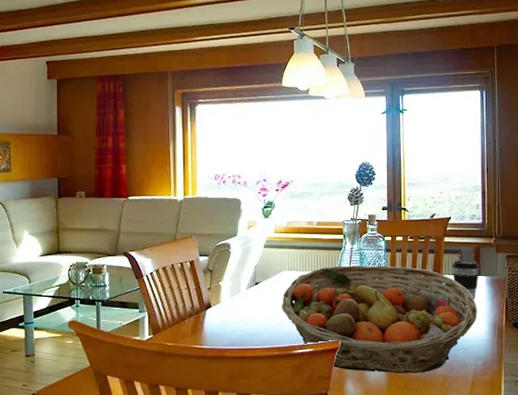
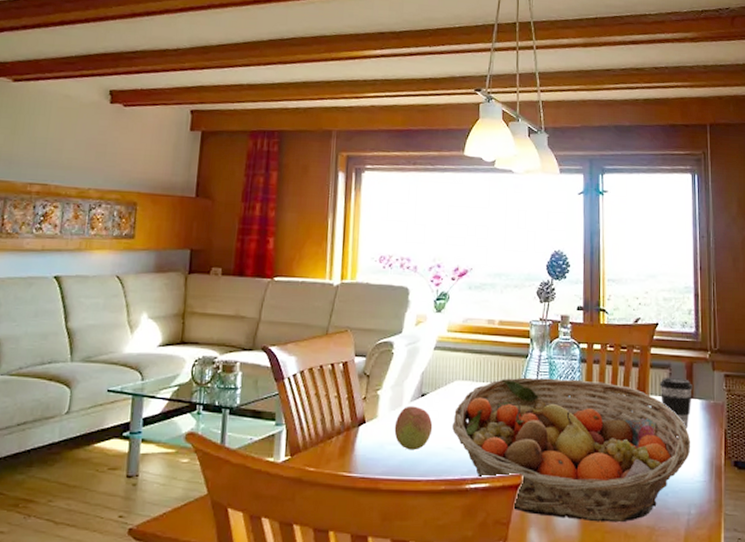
fruit: none [235,292,266,326] -> present [394,406,433,451]

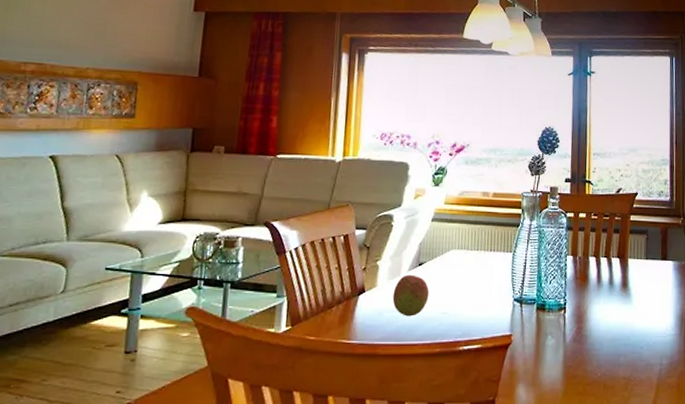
fruit basket: present [452,377,691,523] -> none [448,245,664,376]
coffee cup: present [659,378,693,428] -> none [637,242,667,287]

